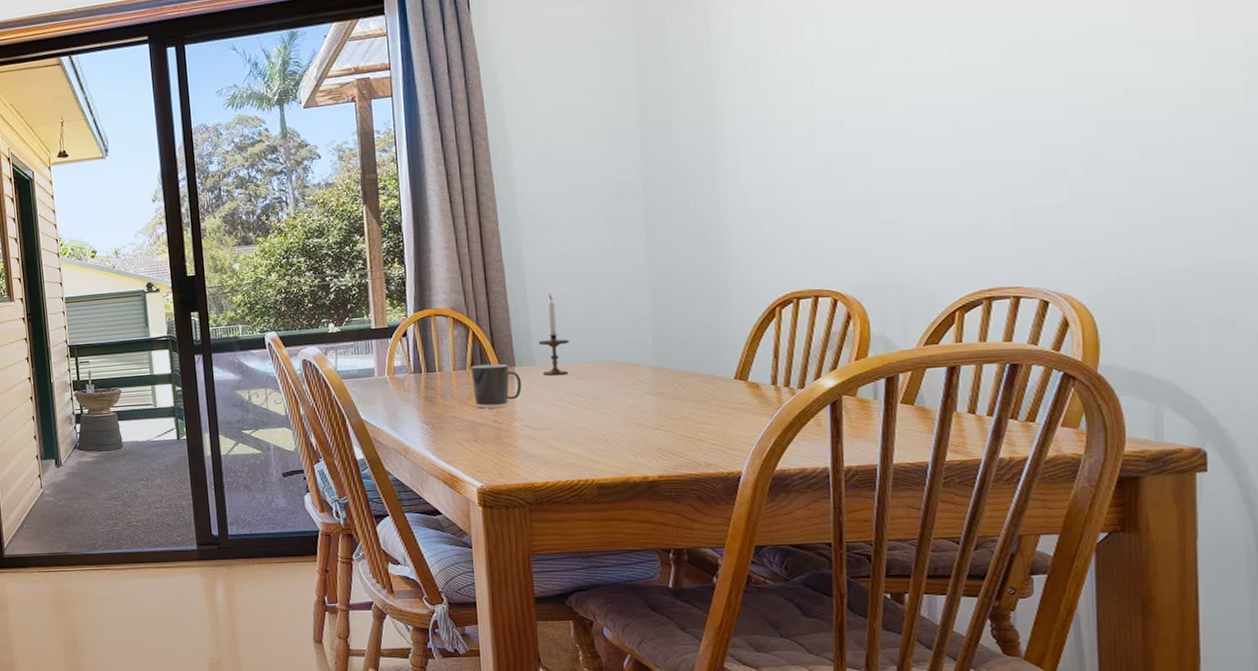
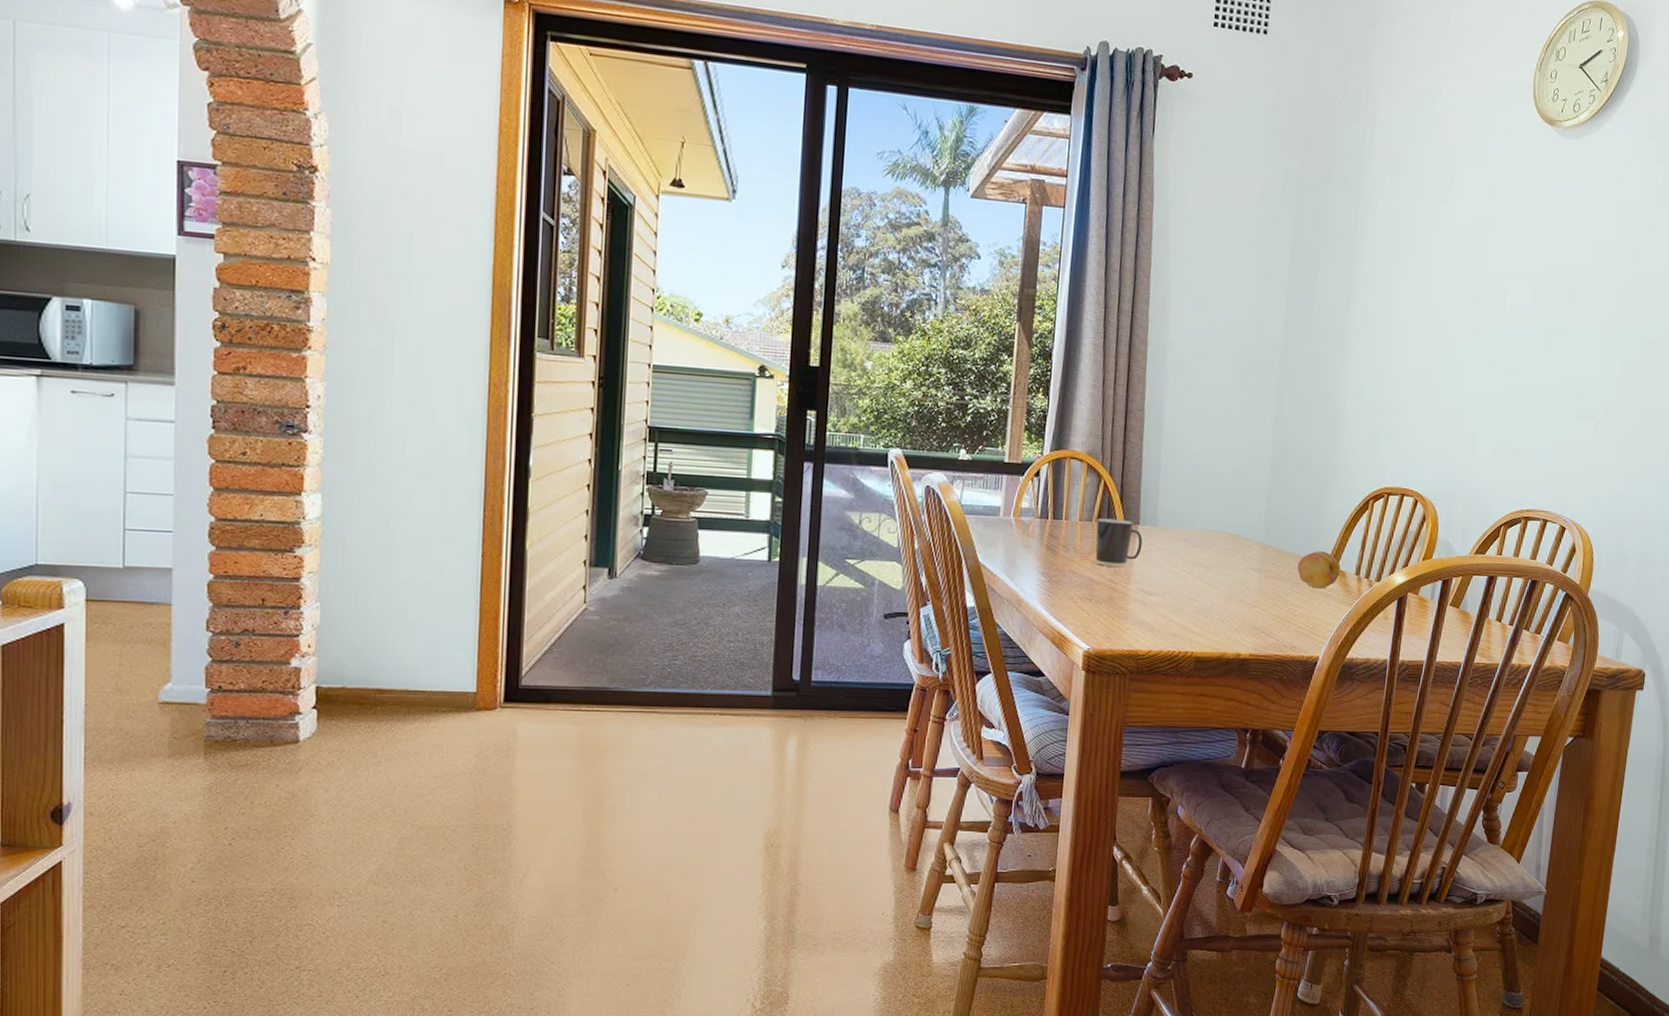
candlestick: present [538,294,569,377] -> none [1163,453,1193,541]
fruit: none [699,366,752,404] -> present [1297,551,1341,589]

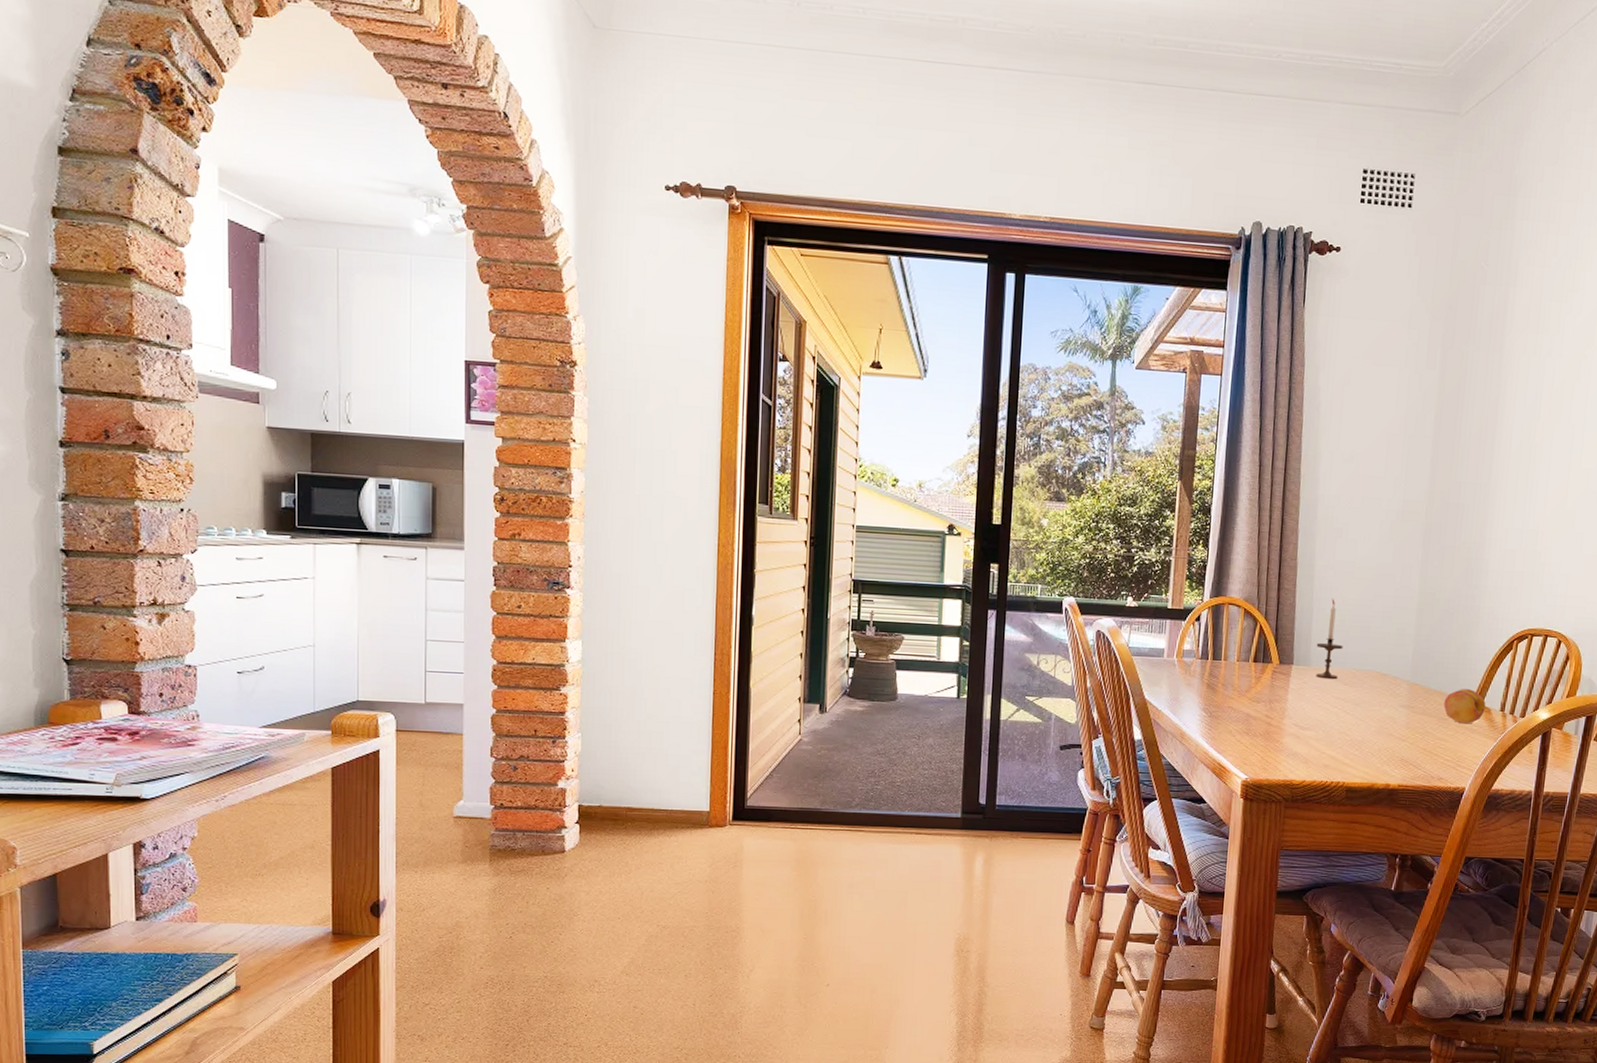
mug: present [1095,518,1143,567] -> none [1252,658,1296,703]
candlestick: none [1163,453,1193,541] -> present [1316,599,1343,680]

